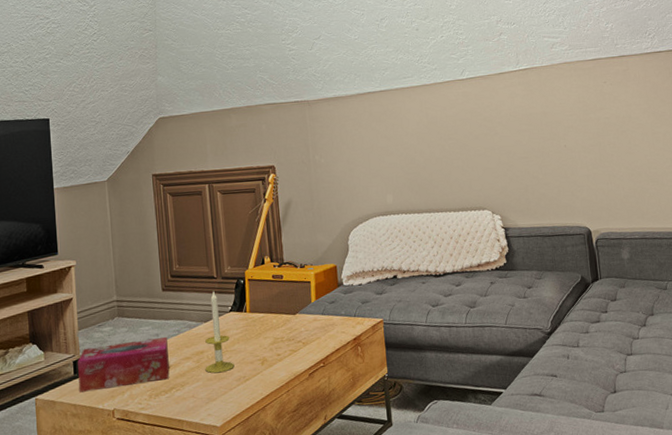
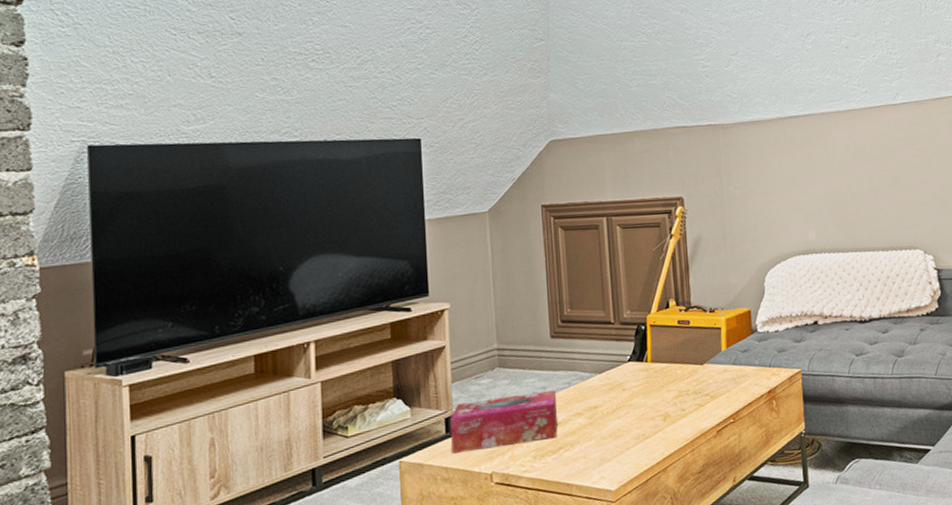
candle: present [205,291,234,374] -> none [599,338,633,431]

